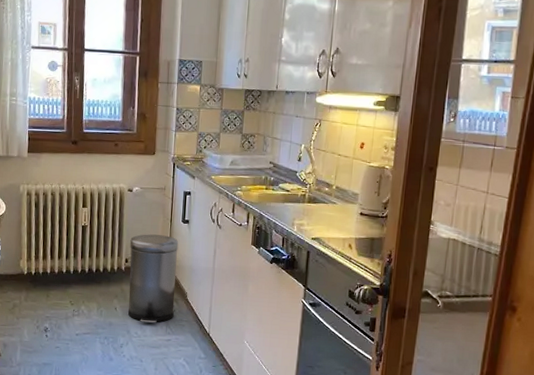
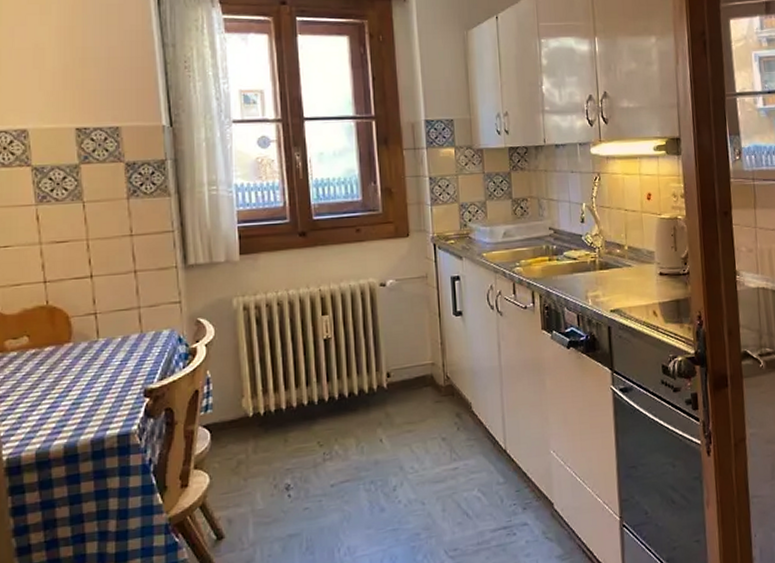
pedal bin: present [128,234,179,323] -> none [390,334,458,452]

